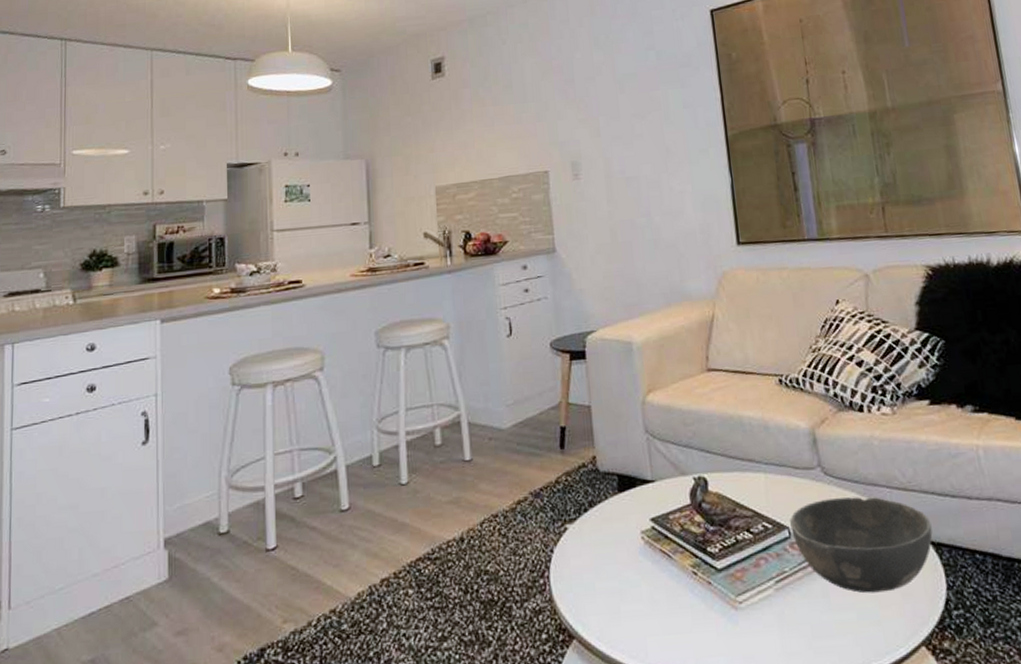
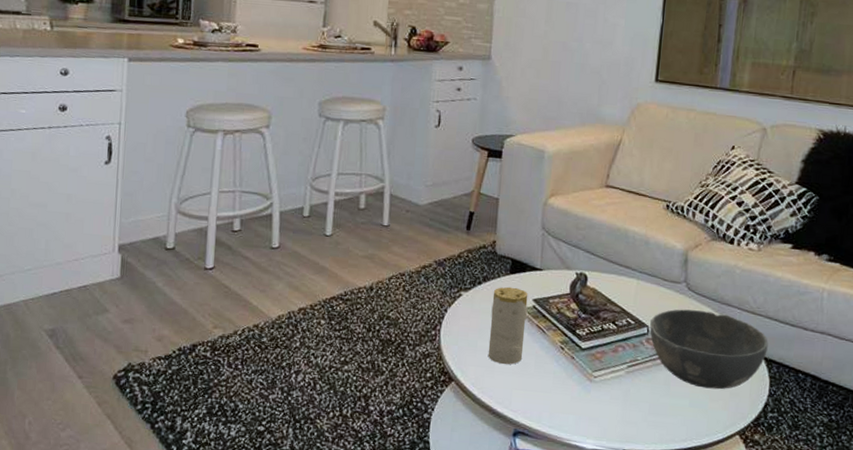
candle: none [603,507,651,607] -> present [487,286,528,365]

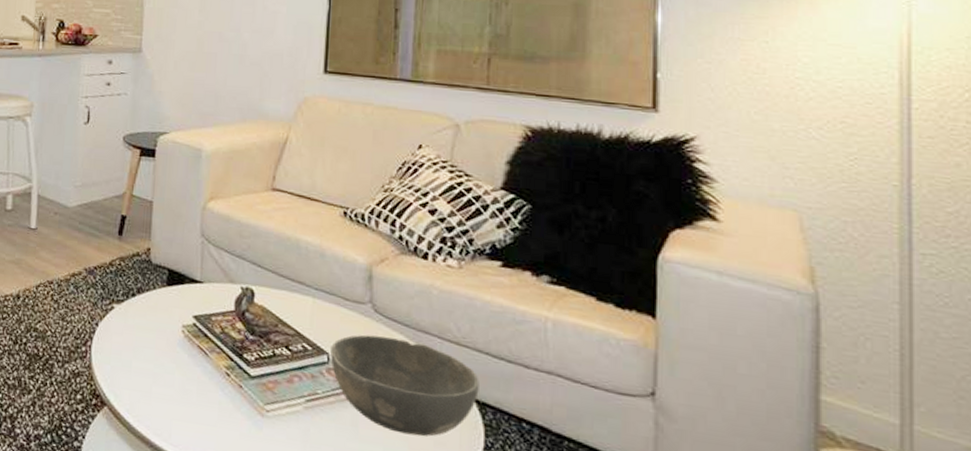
candle: present [487,286,528,365] -> none [143,300,188,391]

